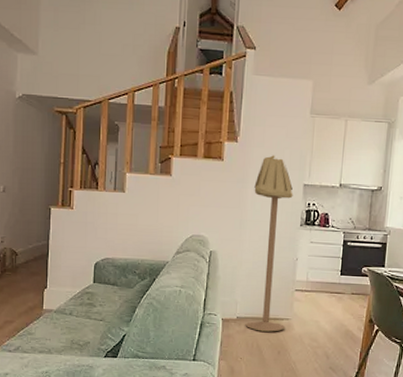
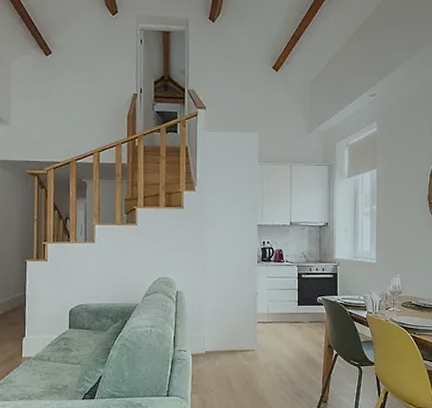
floor lamp: present [246,155,293,332] -> none [213,200,251,364]

